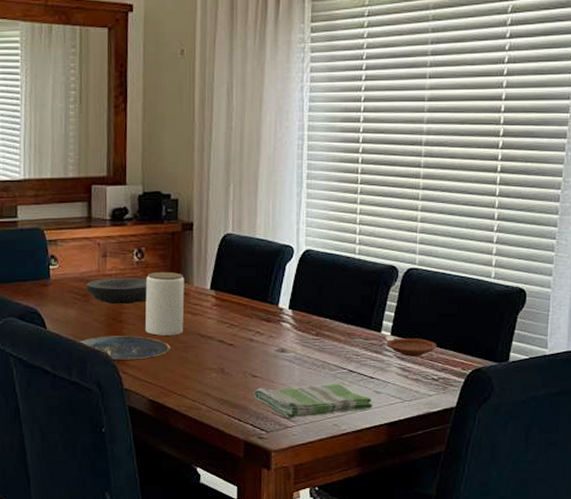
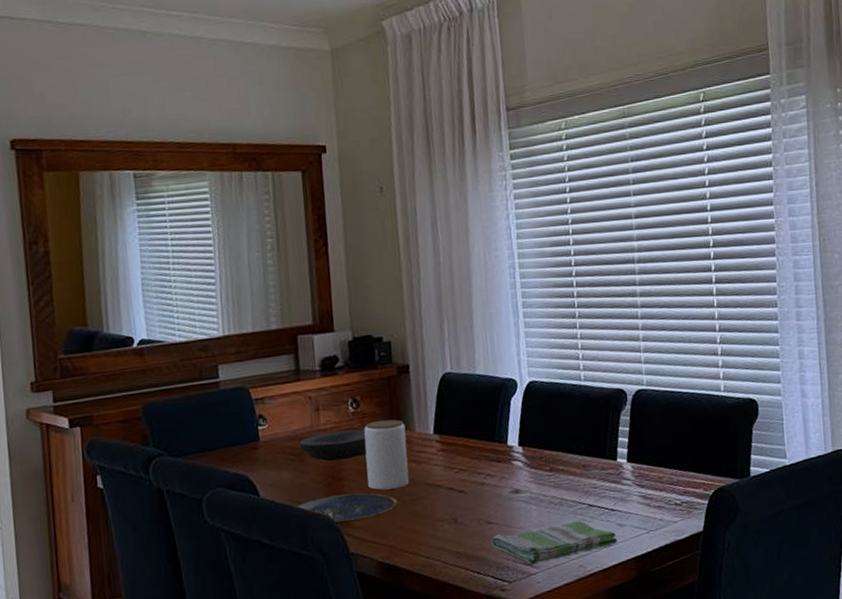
plate: present [386,338,437,357] -> none [624,462,676,483]

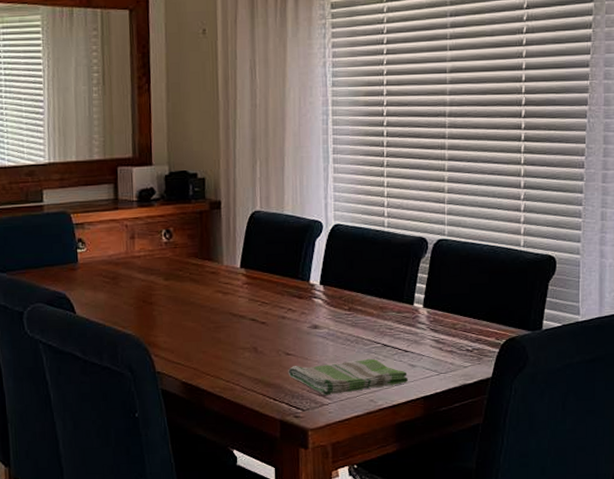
plate: present [295,493,398,524] -> none [108,317,203,344]
plate: present [299,429,367,462] -> none [114,258,177,286]
jar: present [364,419,410,490] -> none [175,251,215,316]

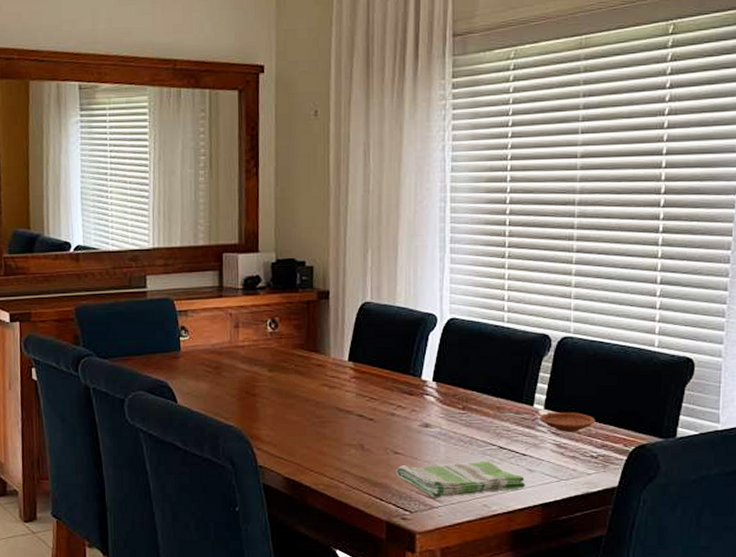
plate: none [419,309,470,329] -> present [540,412,596,432]

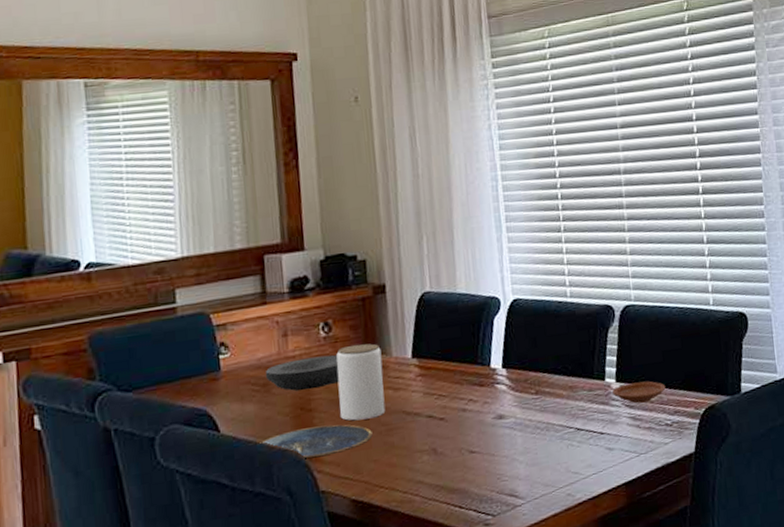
plate: none [210,410,307,437] -> present [260,424,373,460]
plate: none [217,349,282,377] -> present [265,354,340,391]
jar: none [279,342,321,410] -> present [336,343,386,421]
dish towel: present [396,461,525,498] -> none [473,446,606,496]

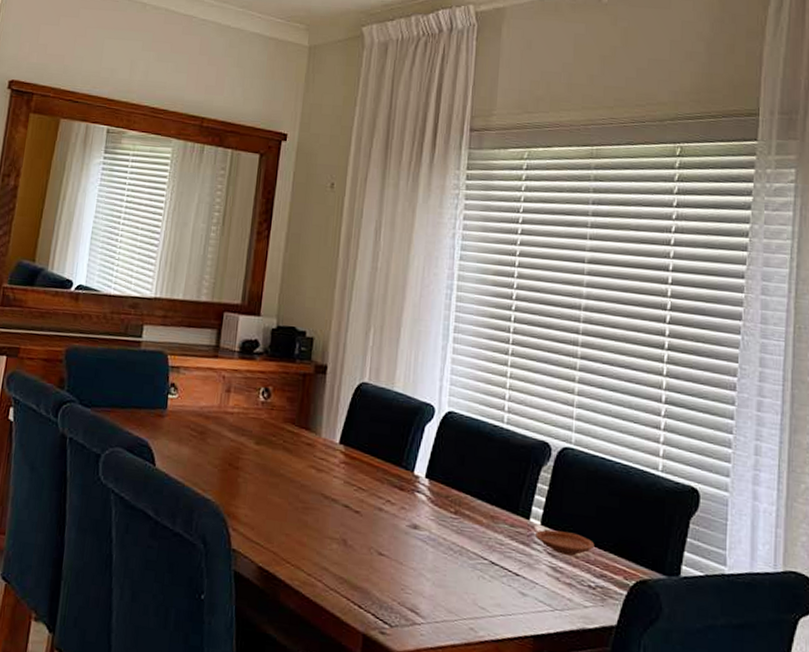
plate: present [260,424,373,460] -> none [187,482,289,517]
plate: present [265,354,340,391] -> none [204,416,272,449]
jar: present [336,343,386,421] -> none [262,416,312,493]

